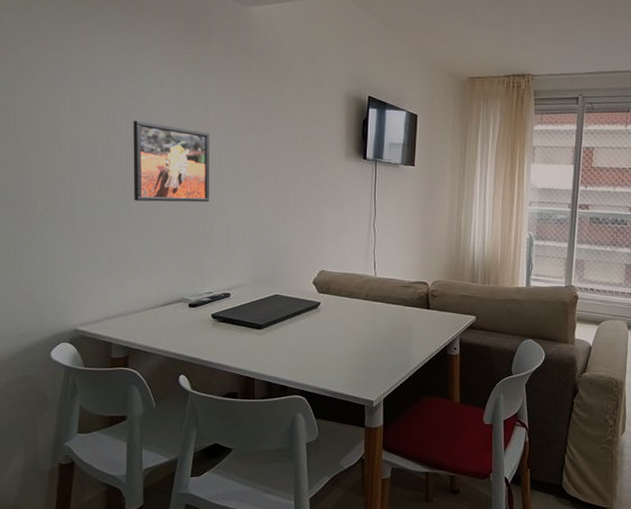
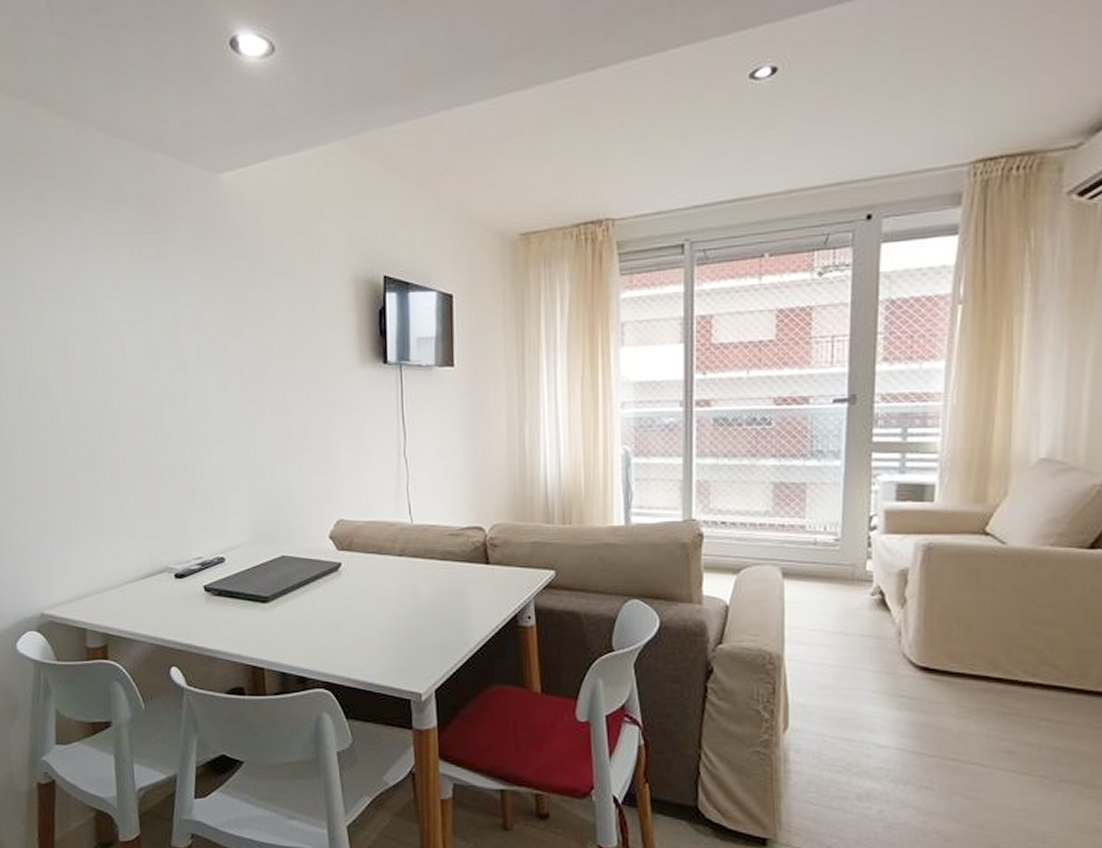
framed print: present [133,121,210,203] -> none [88,340,190,445]

